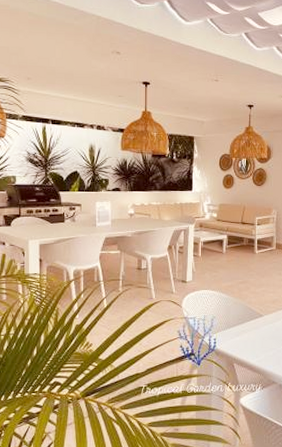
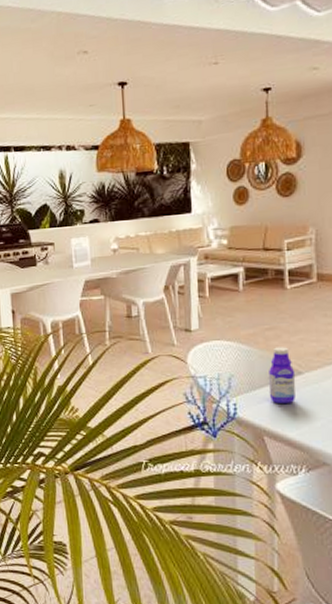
bottle: none [239,296,258,338] -> present [268,347,296,403]

